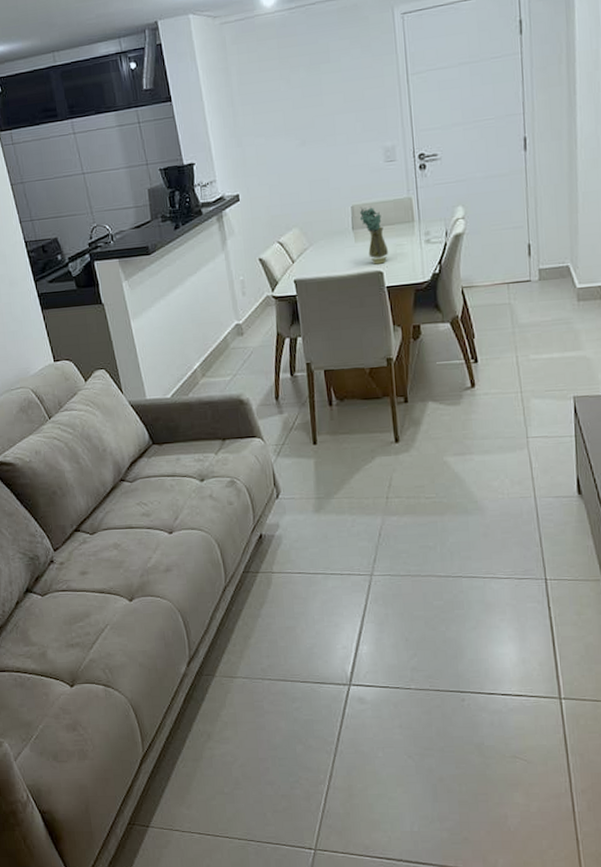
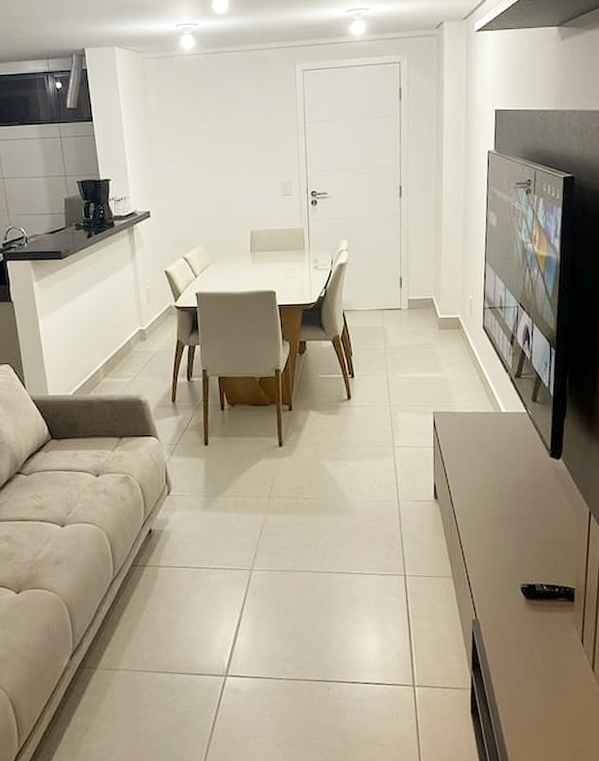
vase: present [359,207,389,265] -> none [257,232,282,285]

